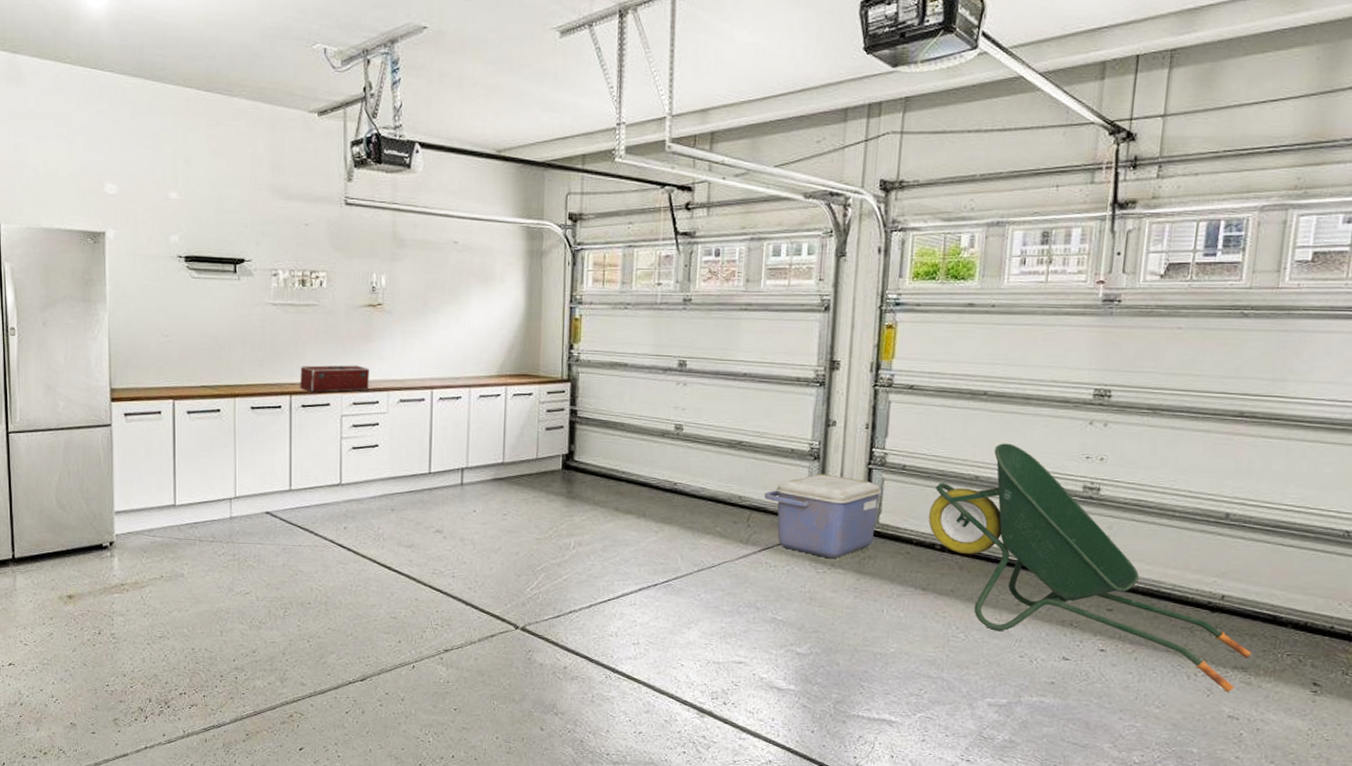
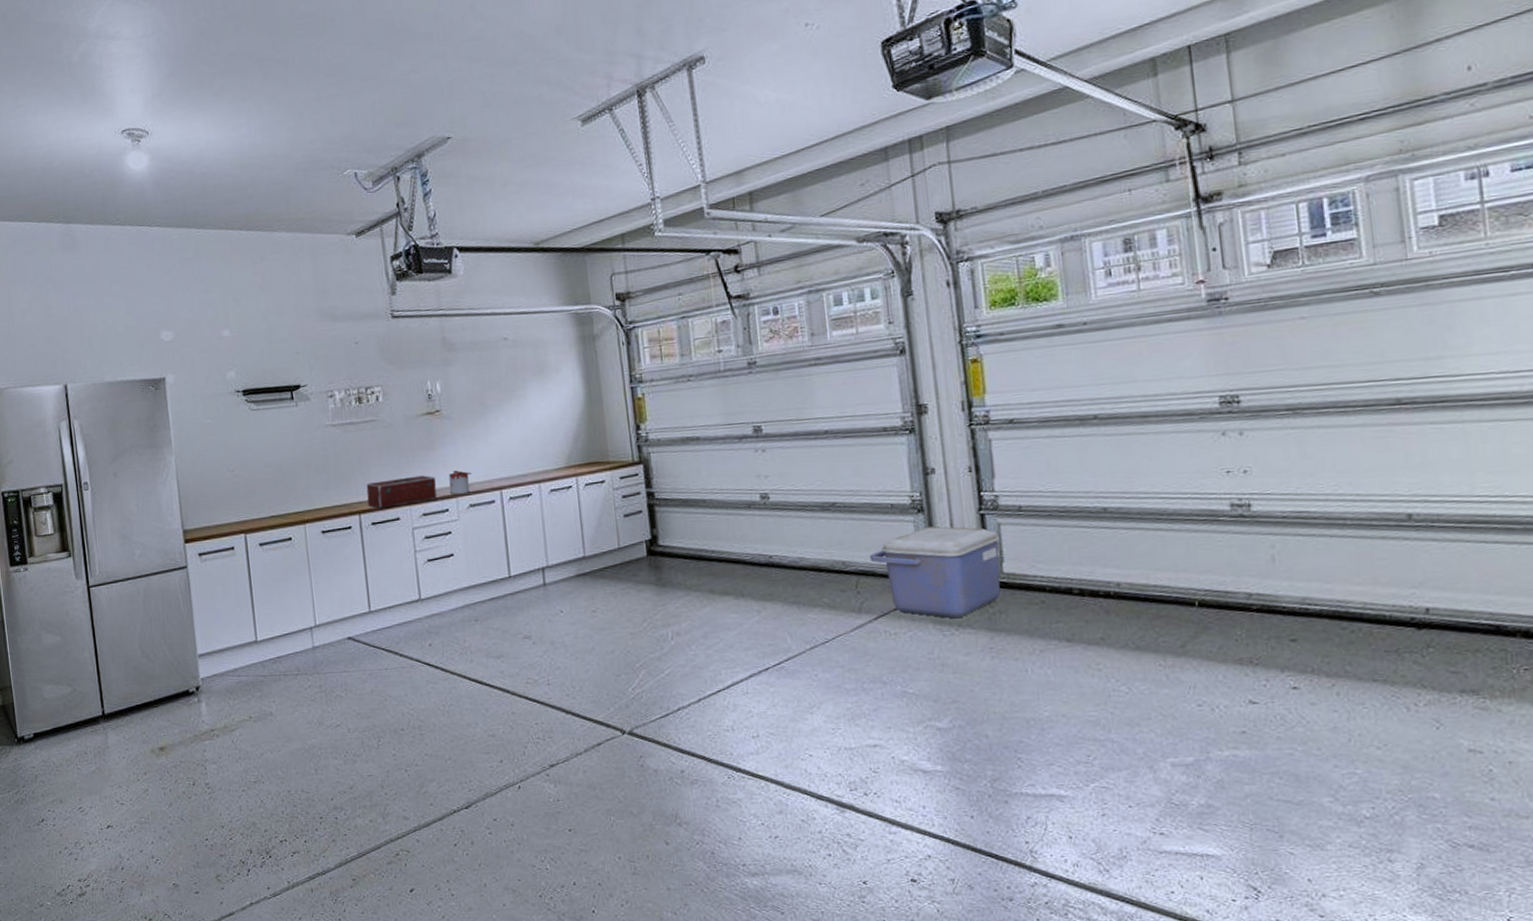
paint can: none [381,365,406,388] -> present [449,470,472,495]
wheelbarrow: present [928,443,1251,692] -> none [1057,467,1479,721]

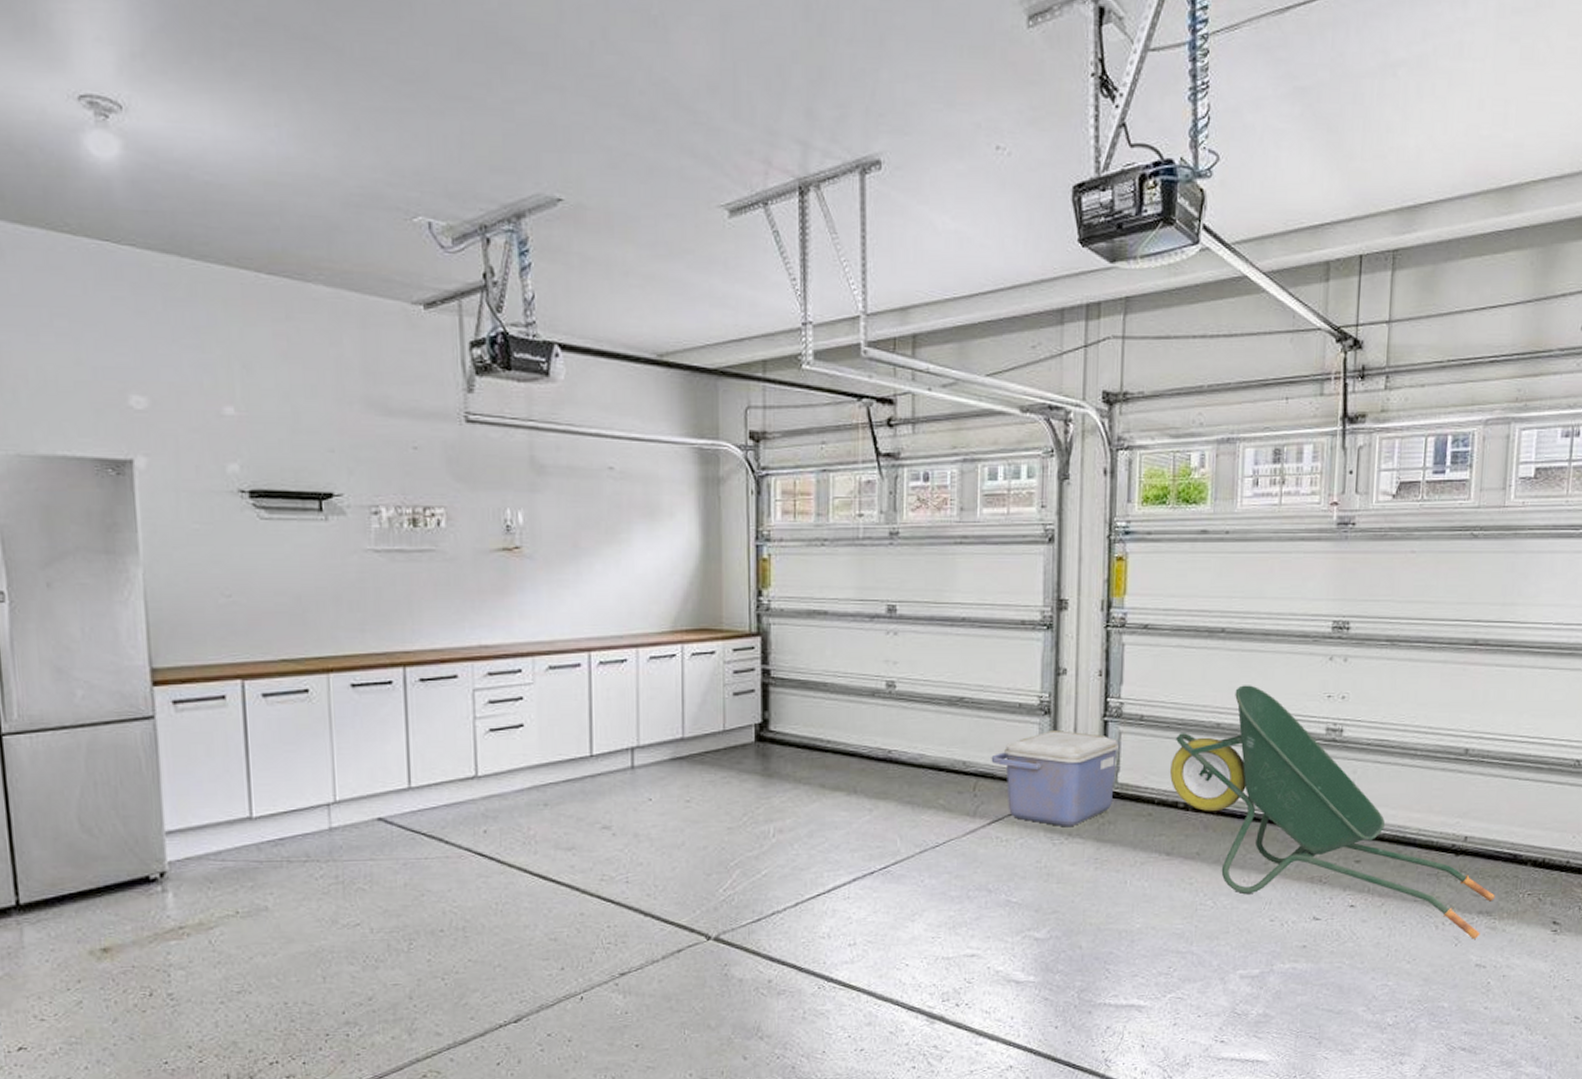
toolbox: present [366,475,437,509] -> none [415,625,509,663]
paint can: present [449,470,472,495] -> none [524,623,555,652]
wheelbarrow: none [1057,467,1479,721] -> present [1169,685,1495,939]

